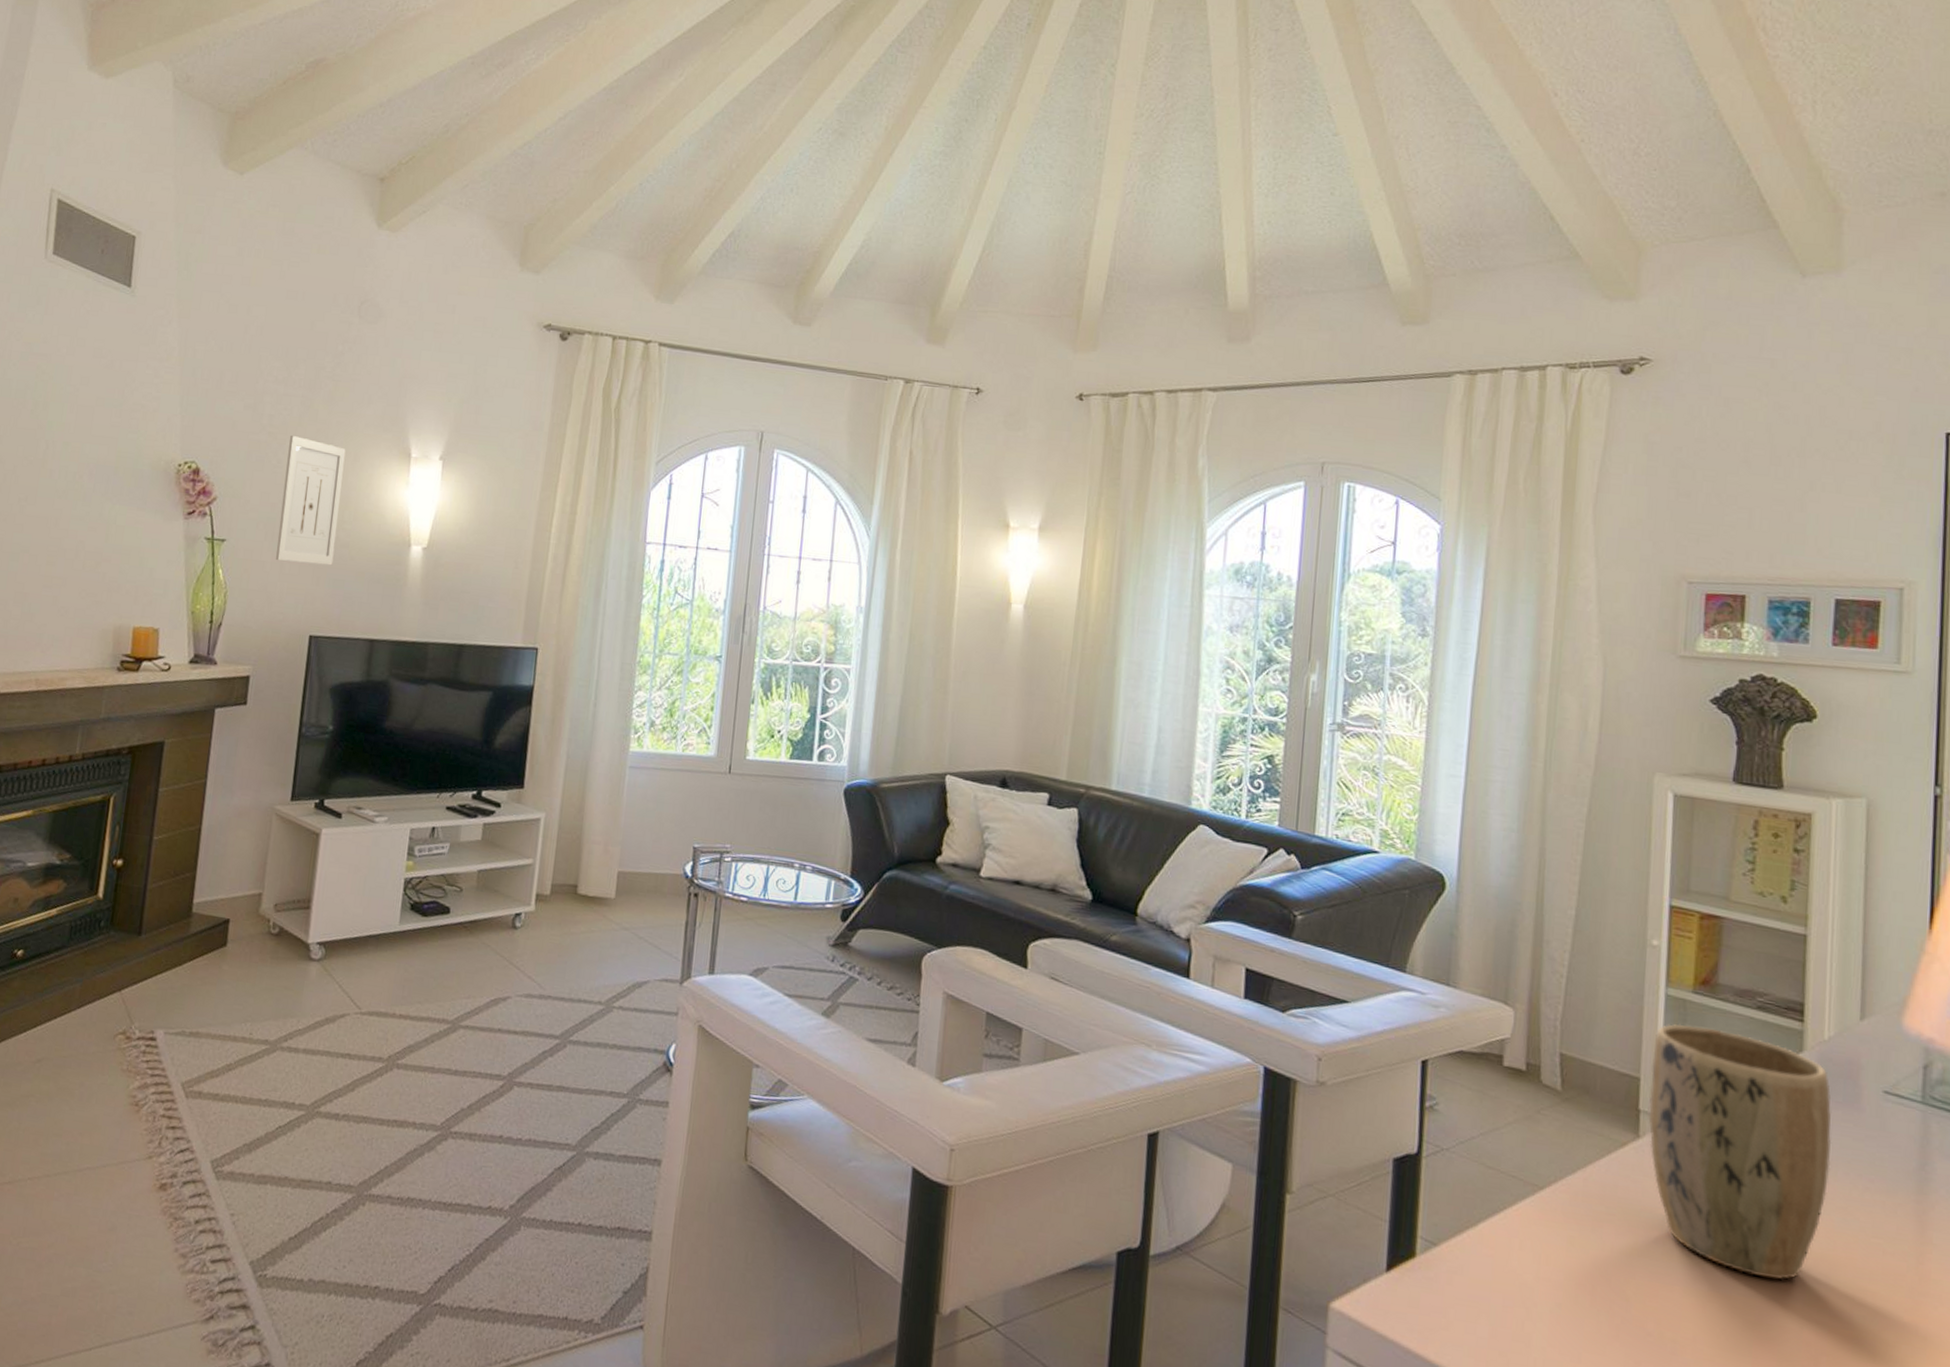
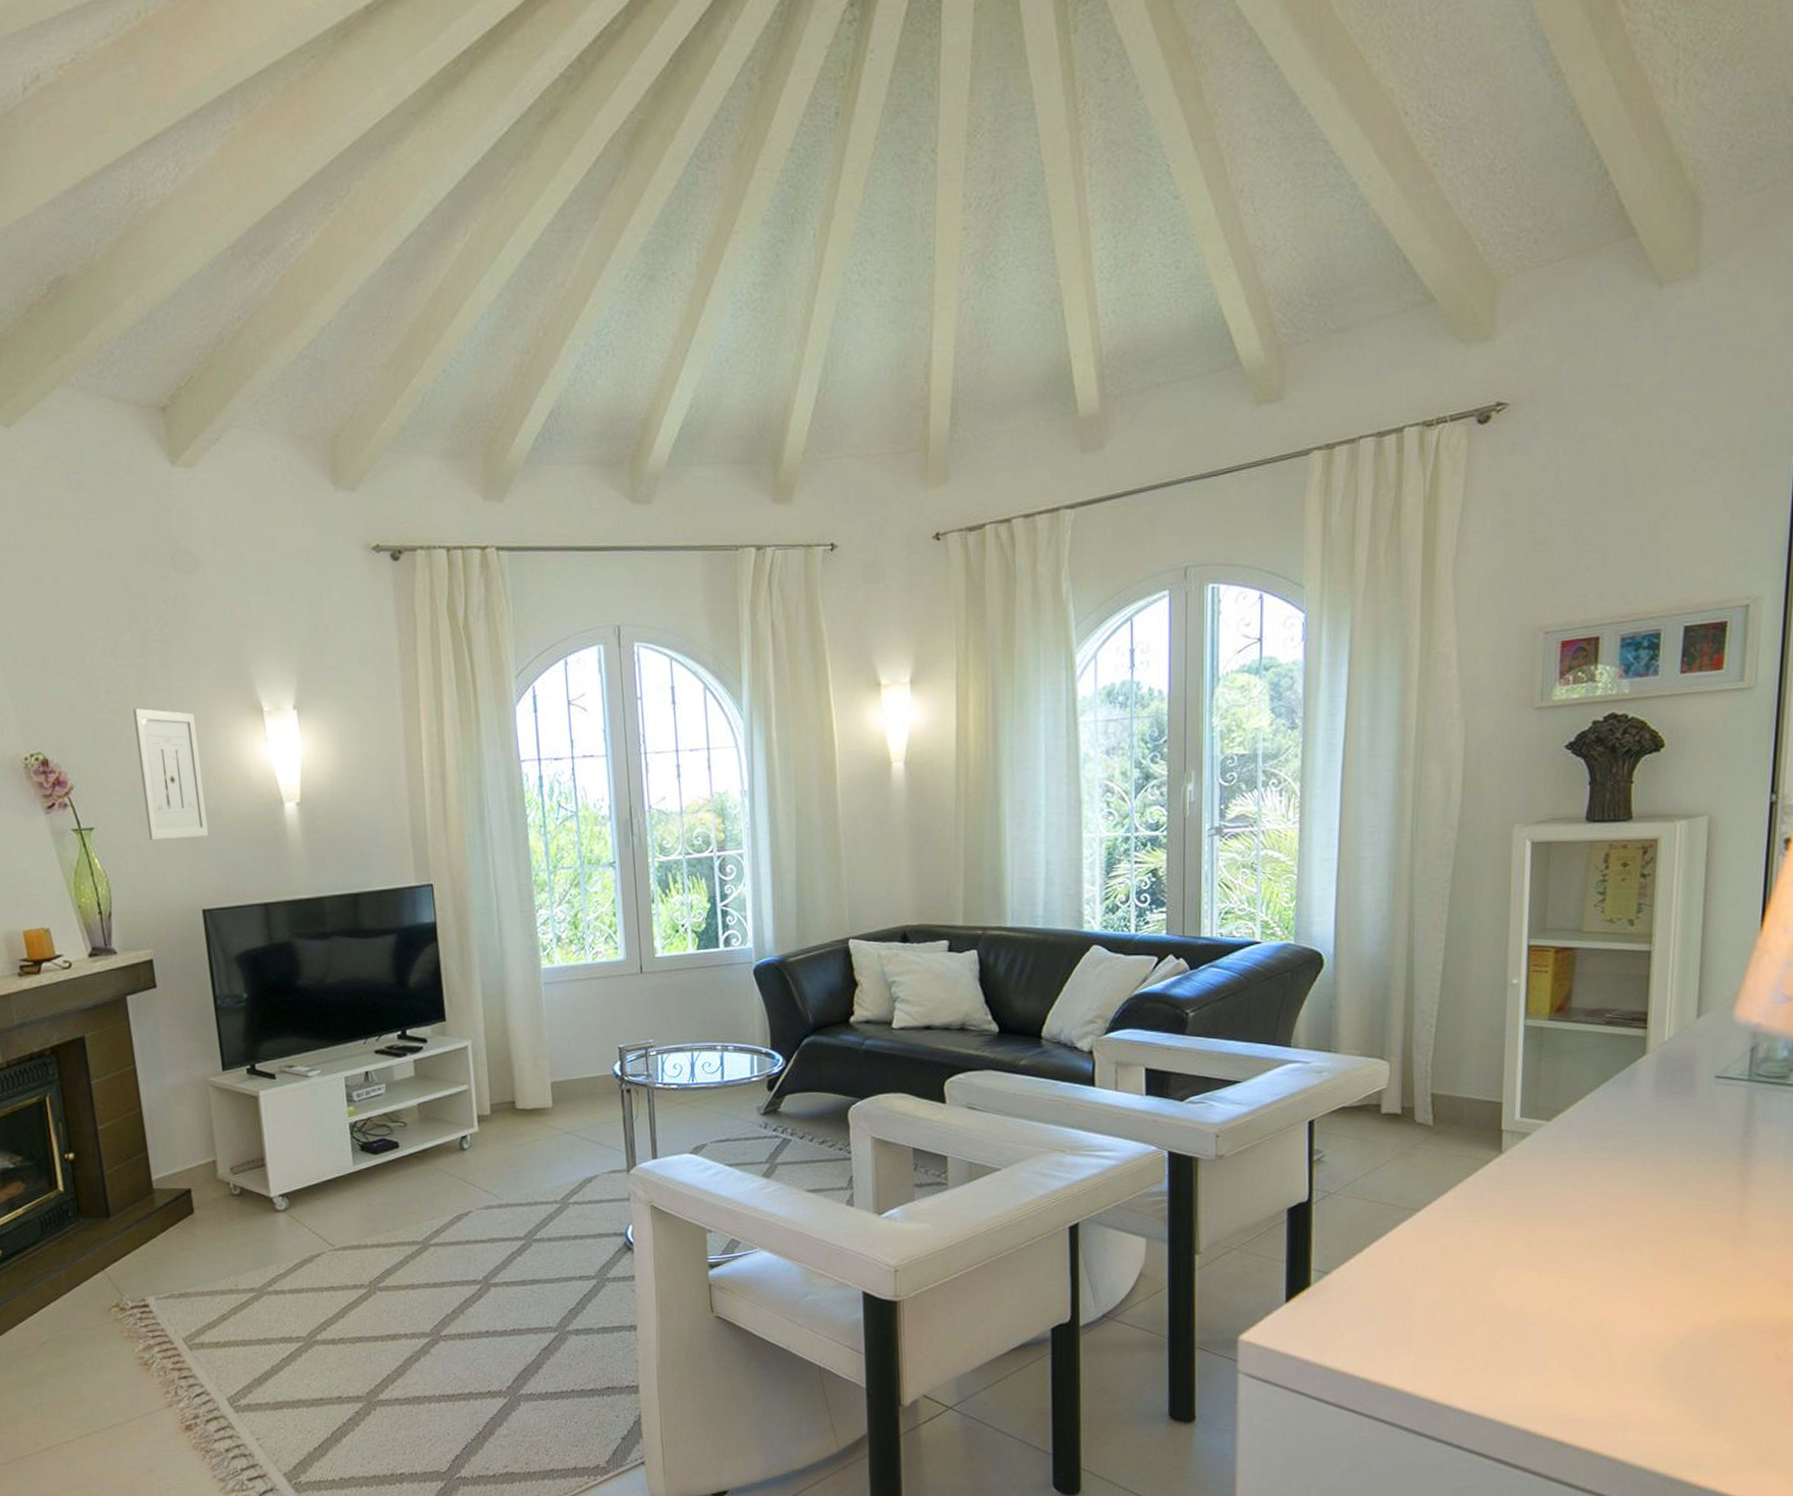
plant pot: present [1649,1024,1832,1280] -> none [1510,1048,1669,1250]

